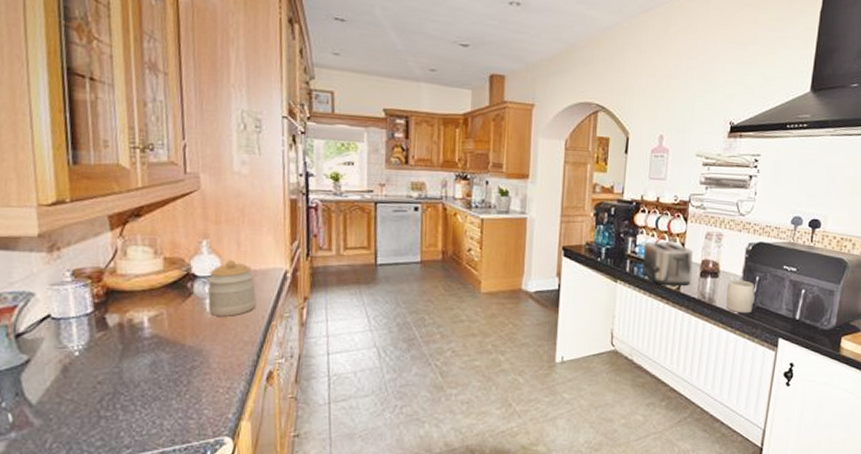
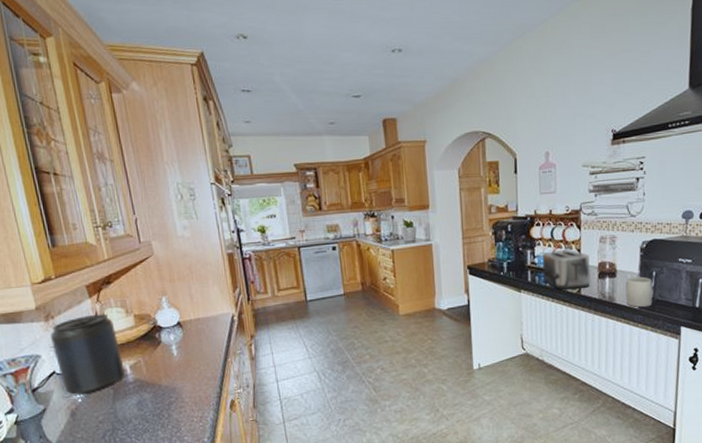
soda can: none [51,251,141,346] -> present [50,313,125,395]
jar: present [207,260,257,316] -> none [170,311,213,359]

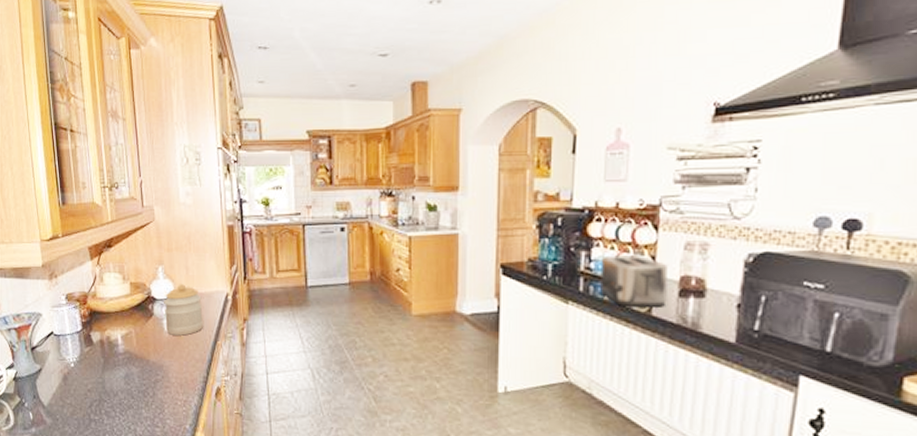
soda can: present [50,313,125,395] -> none [52,277,116,359]
jar: none [170,311,213,359] -> present [164,284,204,336]
mug: present [625,276,653,308] -> none [717,300,760,343]

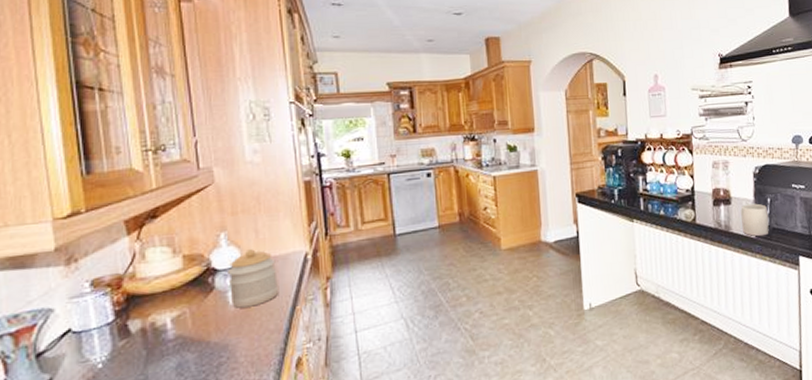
toaster: present [600,255,668,308] -> none [654,175,705,220]
mug: none [717,300,760,343] -> present [741,203,769,237]

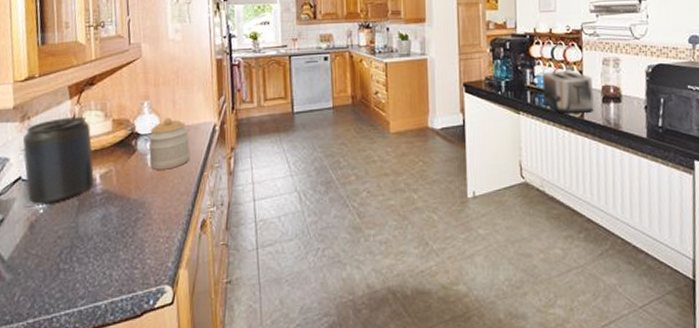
soda can: none [69,254,164,359] -> present [22,116,94,204]
toaster: none [654,175,705,220] -> present [542,71,594,115]
mug: present [741,203,769,237] -> none [631,103,662,137]

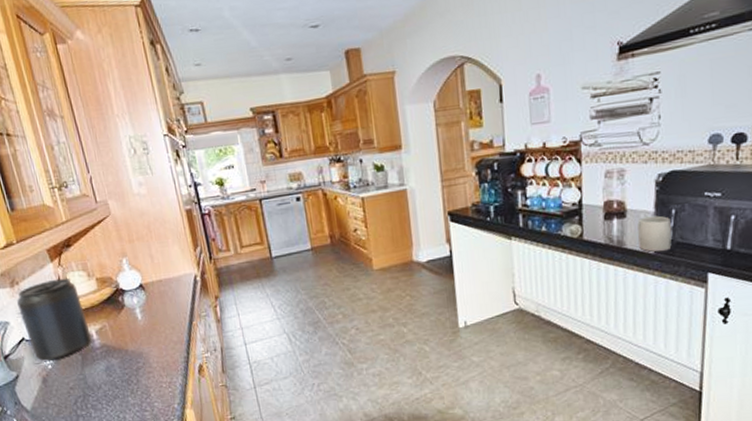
jar: present [148,118,191,170] -> none [133,272,177,323]
toaster: present [542,71,594,115] -> none [535,188,595,236]
mug: none [631,103,662,137] -> present [637,215,673,252]

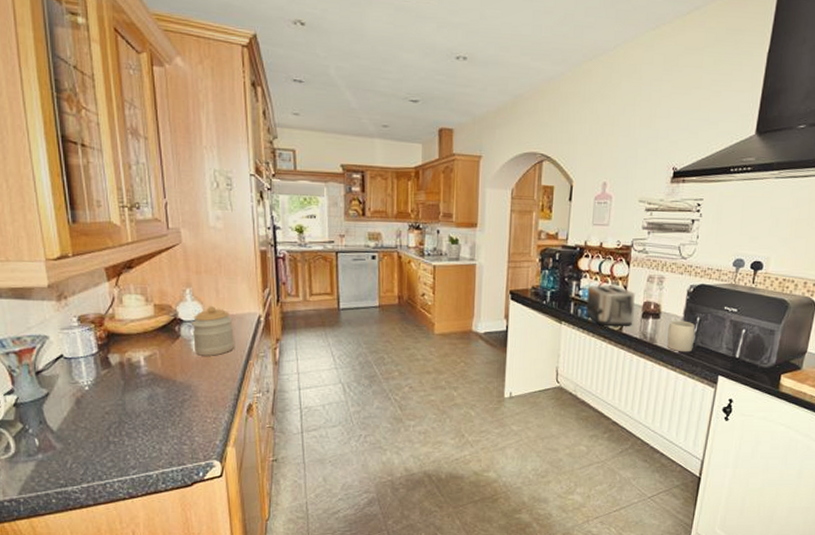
soda can: present [16,278,91,361] -> none [60,299,138,382]
jar: none [133,272,177,323] -> present [192,306,235,356]
toaster: none [535,188,595,236] -> present [586,285,635,327]

